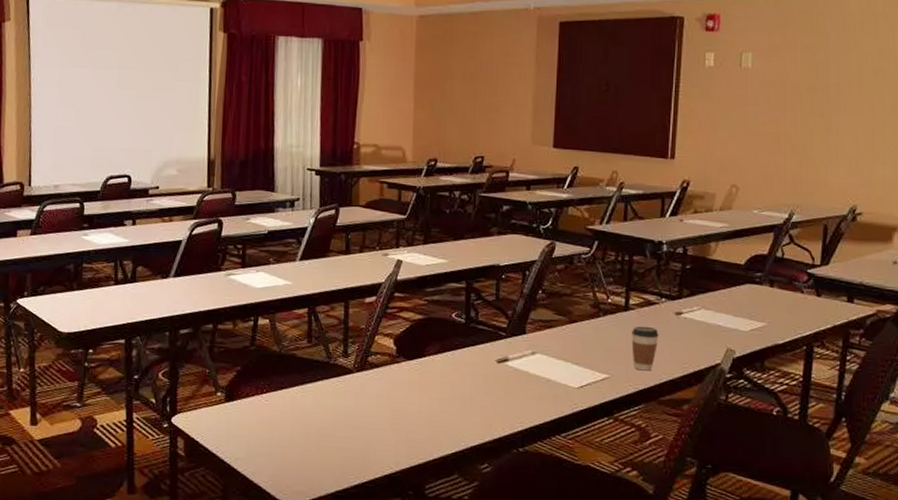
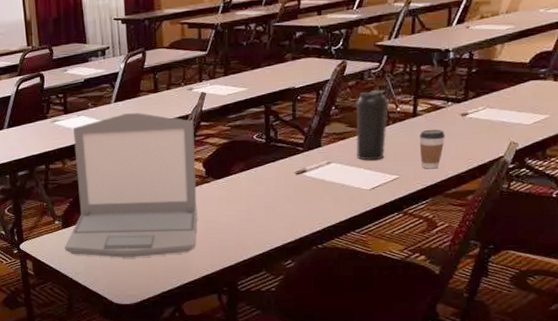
laptop: none [225,273,387,445] -> present [65,112,197,258]
water bottle: none [563,276,599,355] -> present [356,89,389,161]

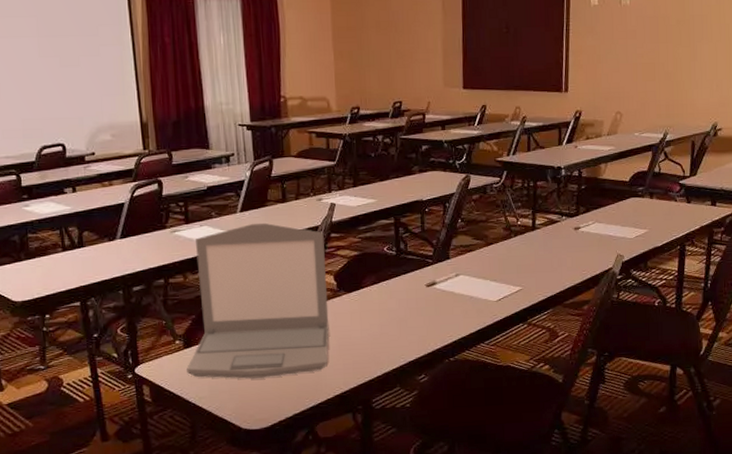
water bottle: present [356,89,389,161] -> none [480,203,510,273]
coffee cup: present [419,129,445,169] -> none [539,242,562,281]

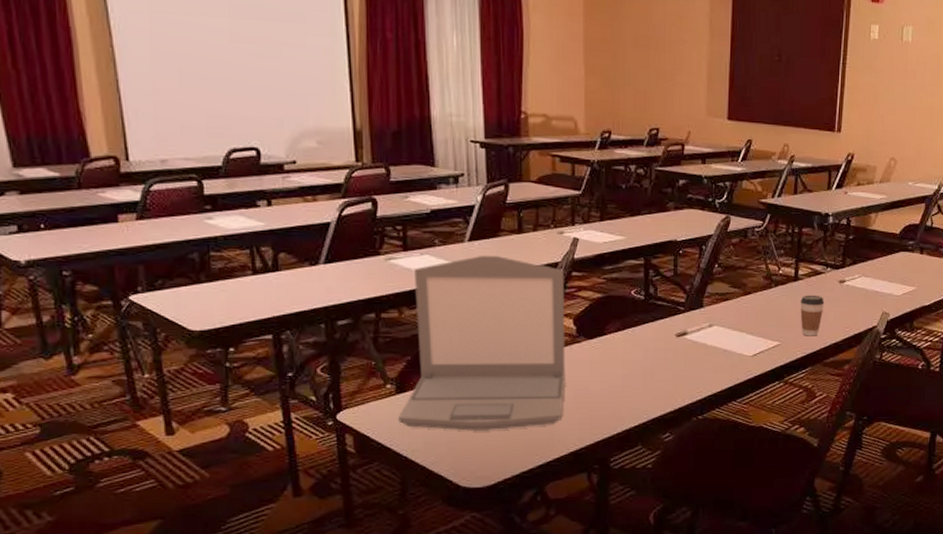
coffee cup: none [539,242,562,281] -> present [800,295,825,336]

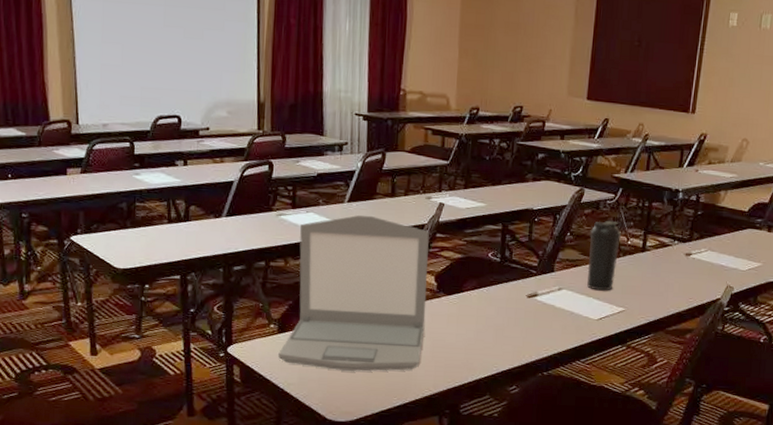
water bottle: none [738,249,772,325] -> present [587,220,621,291]
coffee cup: present [800,295,825,336] -> none [646,265,670,305]

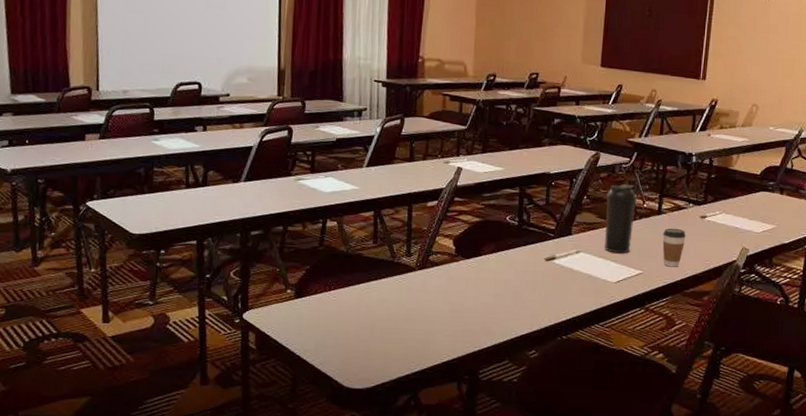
laptop: present [278,214,429,371] -> none [295,179,447,337]
coffee cup: none [646,265,670,305] -> present [662,228,686,267]

